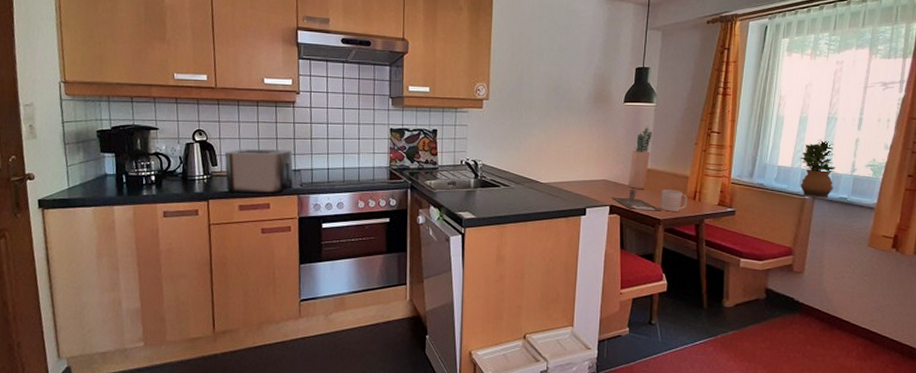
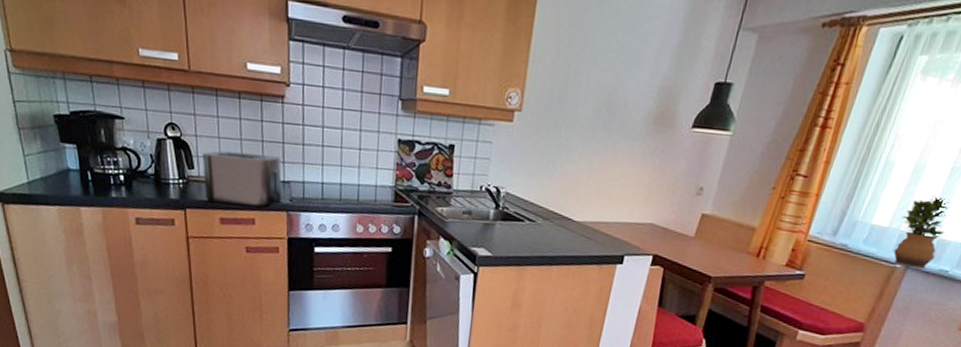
place setting: present [612,190,662,211] -> none [657,238,715,267]
vase: present [628,126,652,190] -> none [679,160,721,240]
mug: present [659,189,687,212] -> none [713,241,750,270]

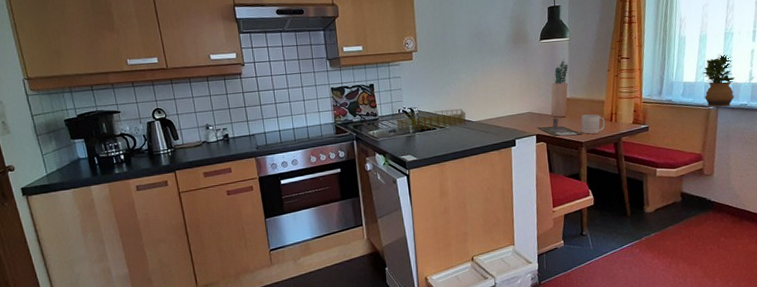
toaster: present [202,150,283,208] -> none [184,118,251,163]
dish rack: none [474,192,567,226] -> present [396,109,466,133]
place setting: none [657,238,715,267] -> present [537,118,583,136]
vase: none [679,160,721,240] -> present [550,59,568,118]
mug: none [713,241,750,270] -> present [580,114,605,134]

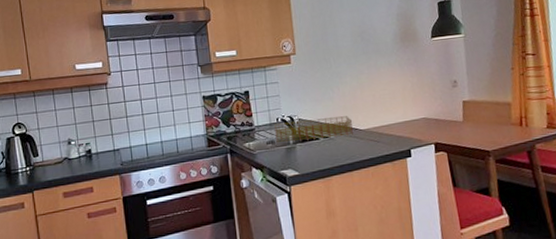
place setting: present [537,118,583,136] -> none [435,124,489,145]
vase: present [550,59,568,118] -> none [447,57,469,124]
mug: present [580,114,605,134] -> none [485,118,515,142]

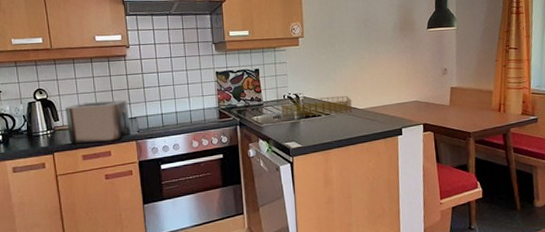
toaster: none [45,131,115,182] -> present [65,100,132,145]

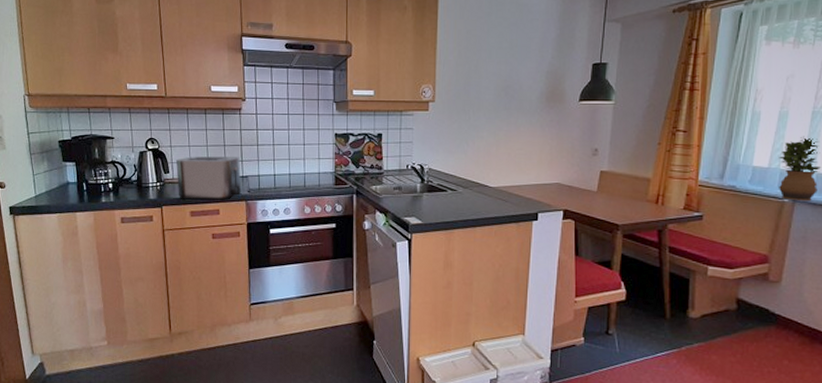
dish rack: present [281,96,352,119] -> none [403,170,482,193]

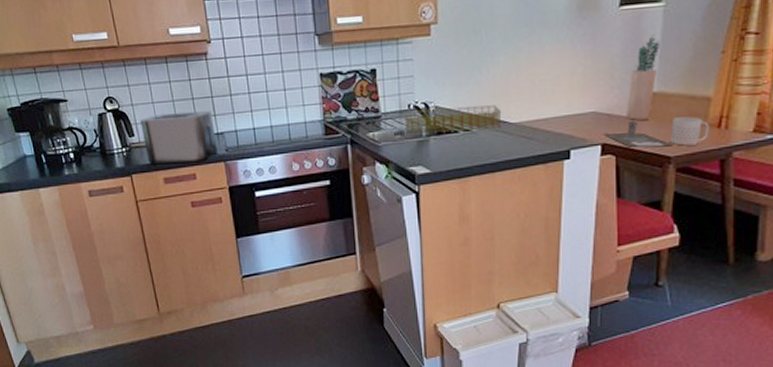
dish rack: none [403,170,482,193] -> present [405,105,501,136]
place setting: none [566,193,620,216] -> present [604,121,673,147]
vase: none [583,125,610,194] -> present [626,34,660,121]
mug: none [618,193,649,217] -> present [669,116,709,146]

